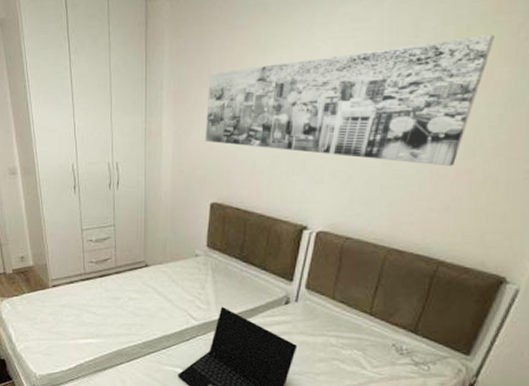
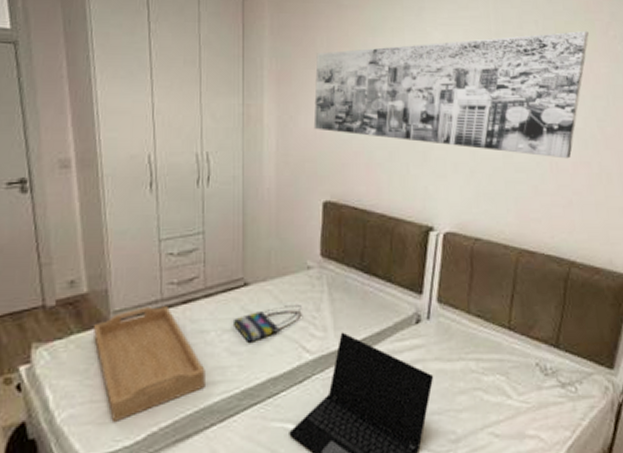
serving tray: none [39,278,117,355] -> present [94,306,205,423]
tote bag: none [136,282,190,309] -> present [232,304,302,342]

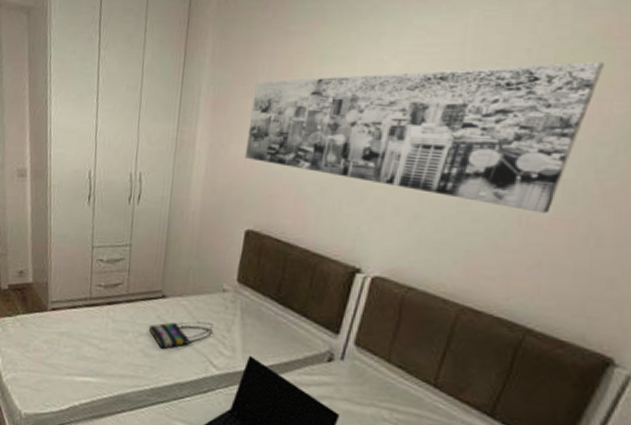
serving tray: present [94,306,205,423] -> none [34,302,122,392]

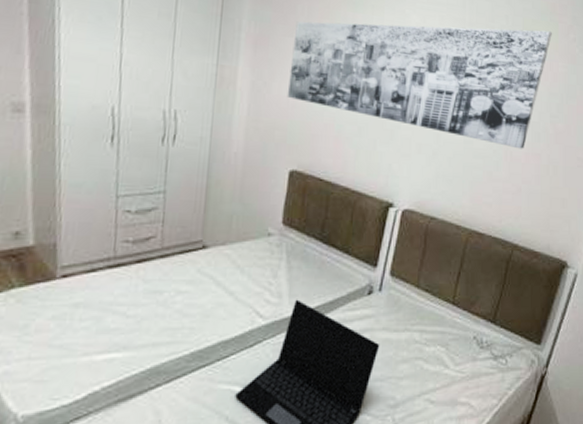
tote bag: present [148,321,213,349] -> none [187,269,259,305]

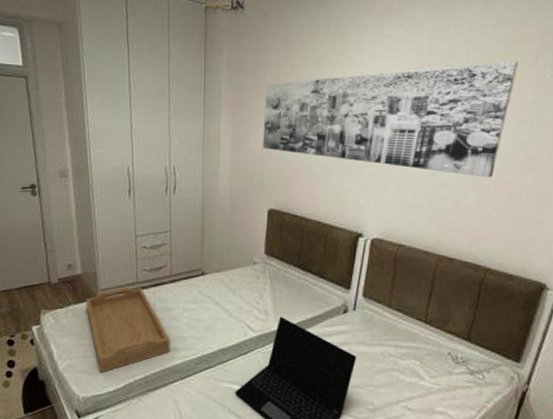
serving tray: none [37,264,155,382] -> present [86,287,170,374]

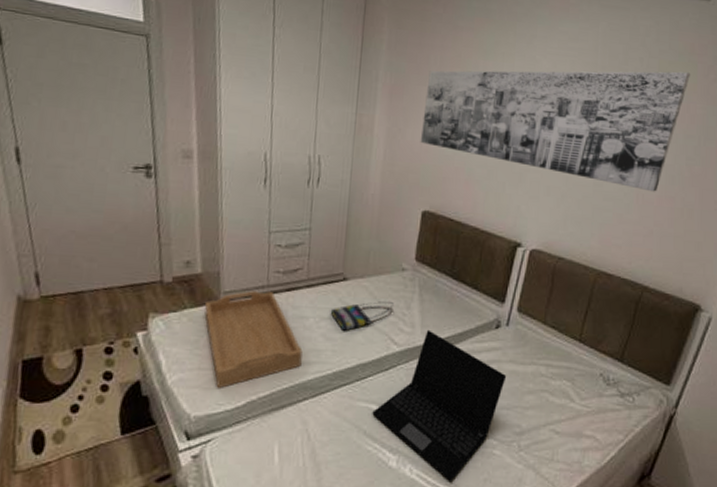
tote bag: none [192,291,248,320] -> present [330,301,394,331]

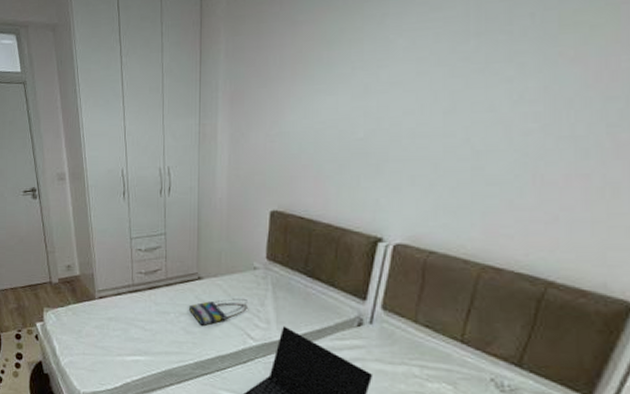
serving tray: present [204,291,303,389] -> none [84,289,166,372]
wall art: present [420,70,690,192] -> none [264,19,609,171]

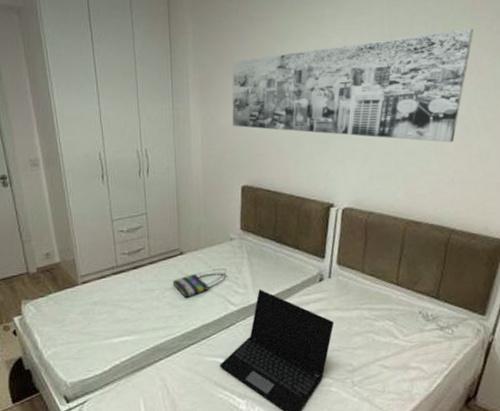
wall art: none [264,19,609,171] -> present [232,28,474,143]

